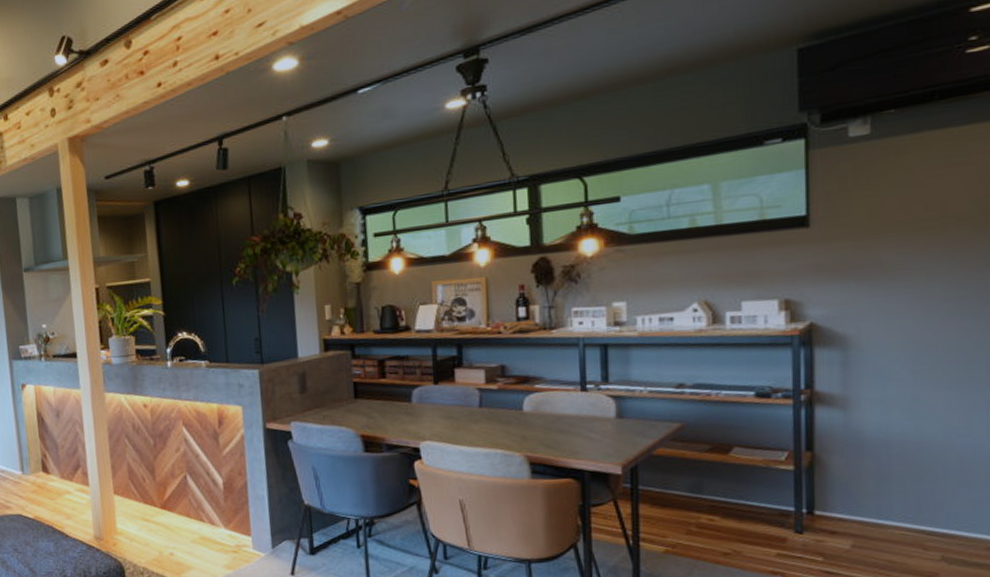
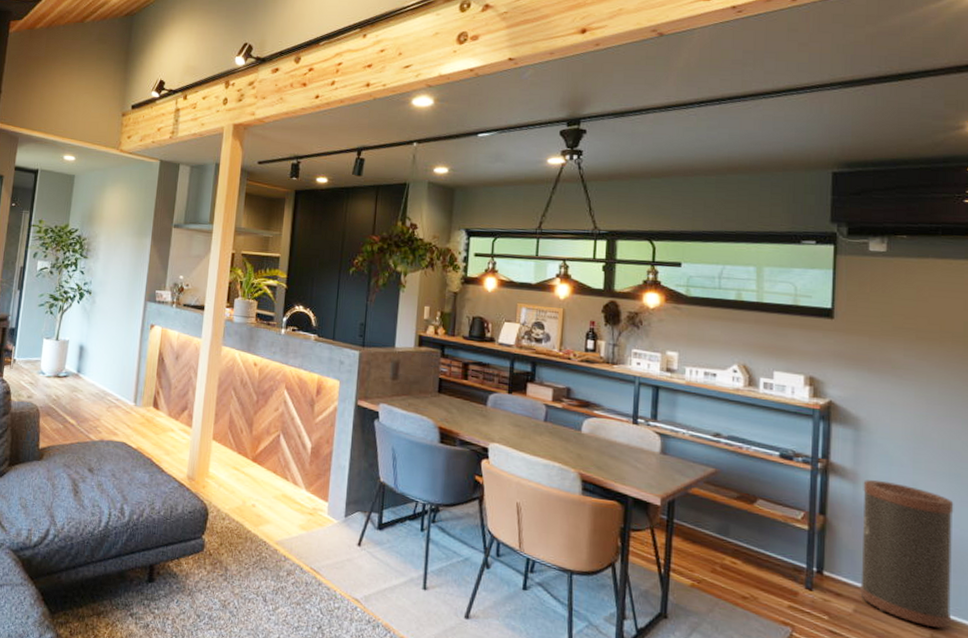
trash can: none [855,400,966,548] -> present [860,480,954,628]

